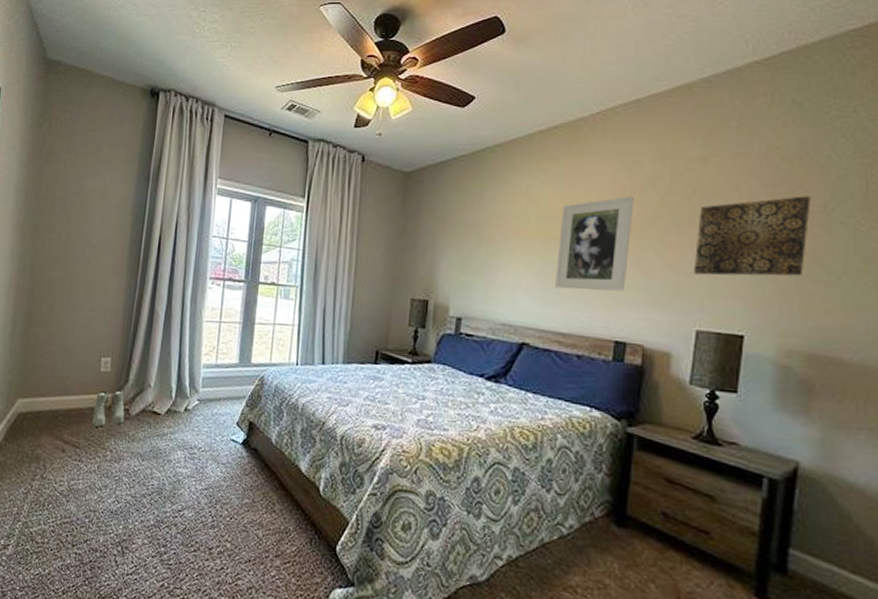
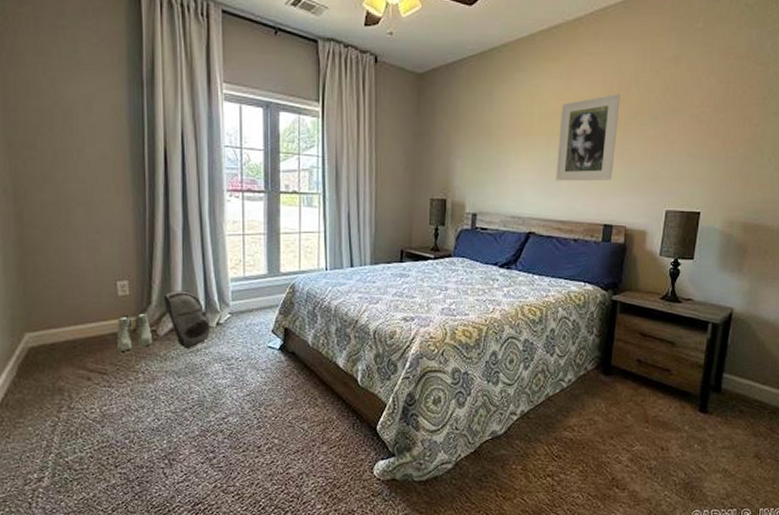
backpack: none [139,371,179,433] -> present [163,291,211,350]
wall art: present [693,196,811,276] -> none [665,90,754,163]

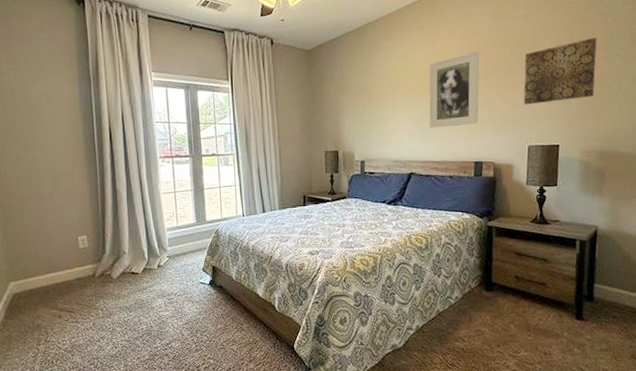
boots: present [117,311,152,351] -> none [80,259,108,293]
backpack: present [163,291,211,350] -> none [115,240,154,289]
wall art: none [665,90,754,163] -> present [523,37,597,105]

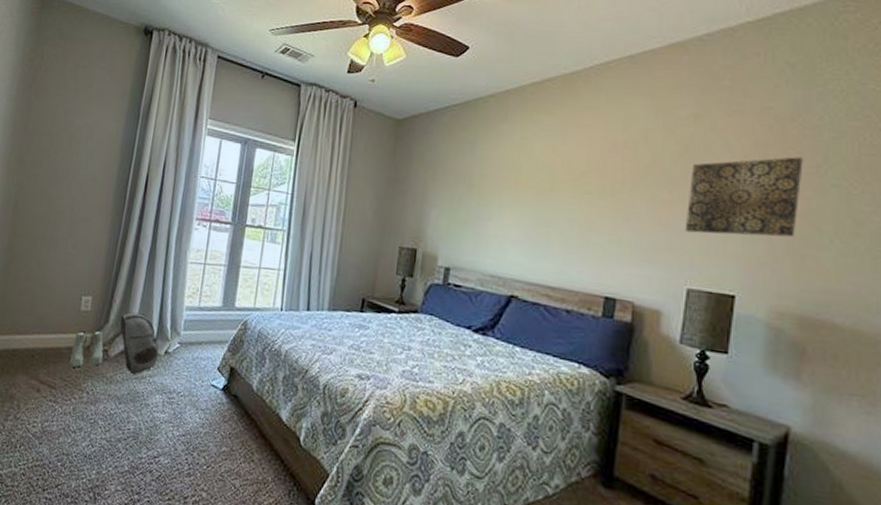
boots: none [80,259,108,293] -> present [69,329,104,368]
backpack: none [115,240,154,289] -> present [119,312,159,375]
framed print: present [429,51,480,128] -> none [545,151,626,247]

